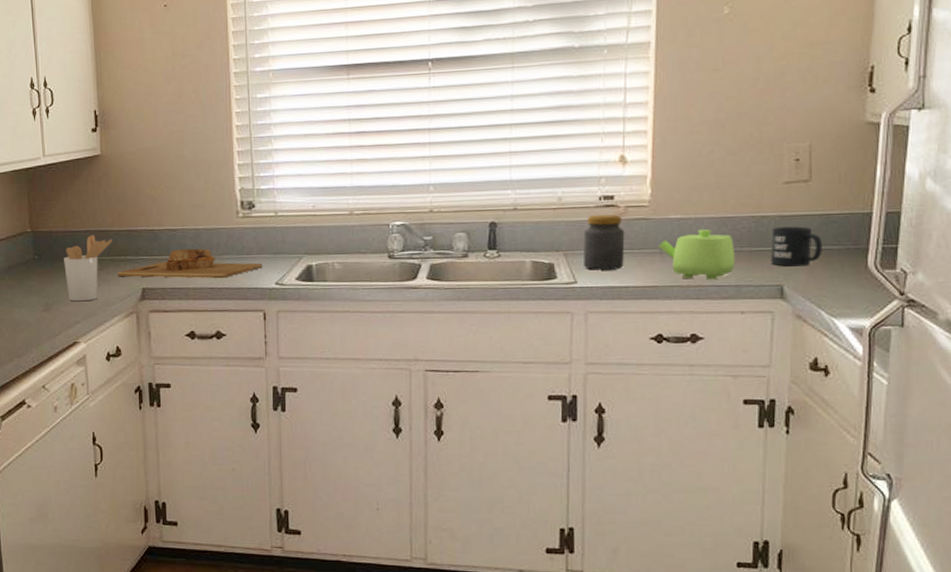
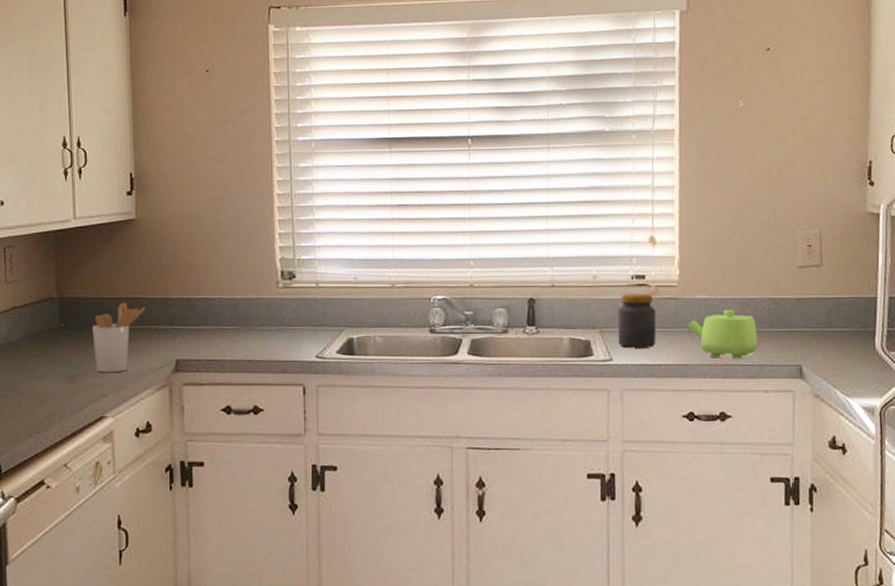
cutting board: present [117,248,263,279] -> none [150,319,303,351]
mug: present [770,226,822,267] -> none [789,309,835,347]

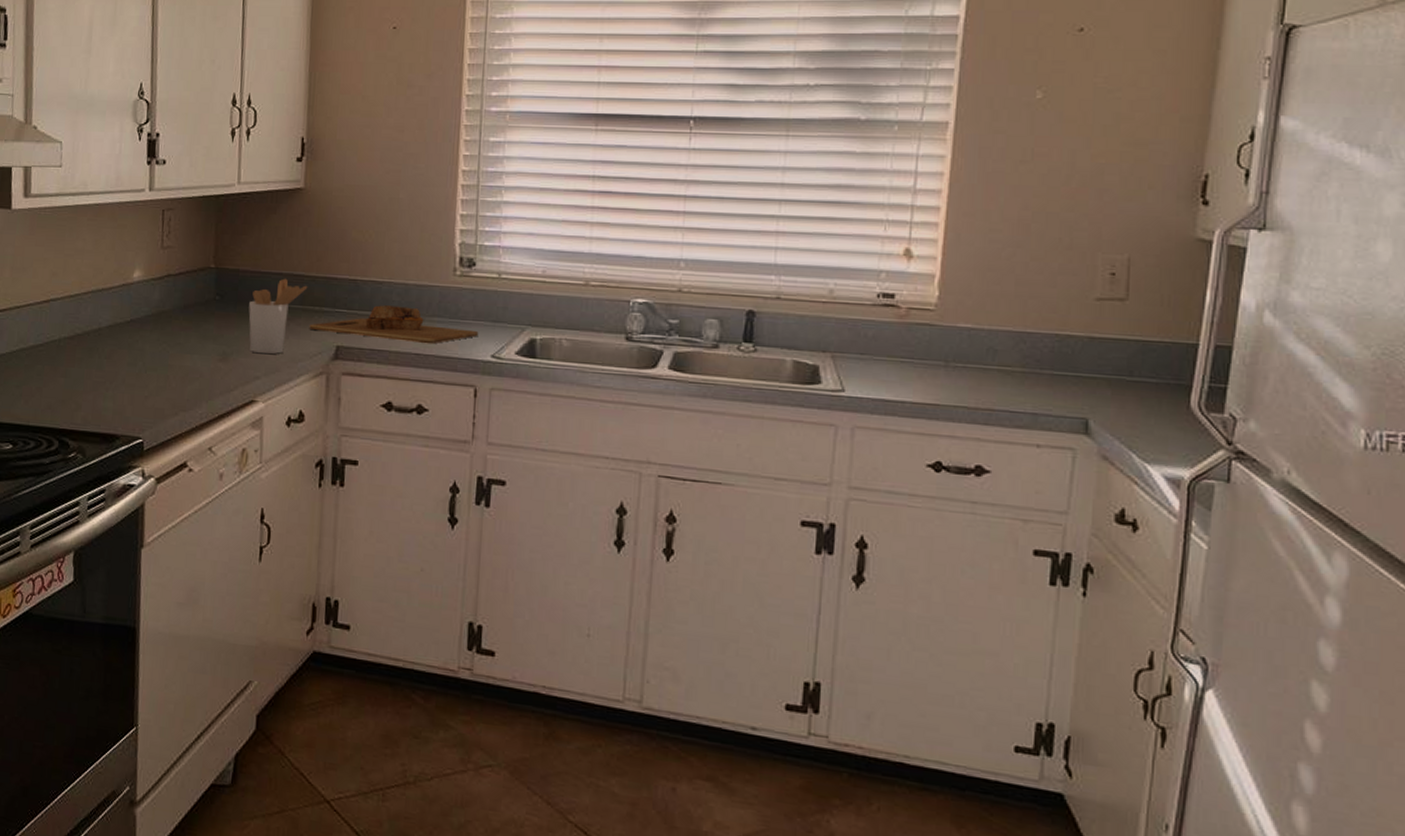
cutting board: none [150,319,303,351] -> present [309,305,479,345]
jar: present [617,294,657,348] -> none [854,314,905,381]
teapot: present [687,309,758,359] -> none [943,343,1034,404]

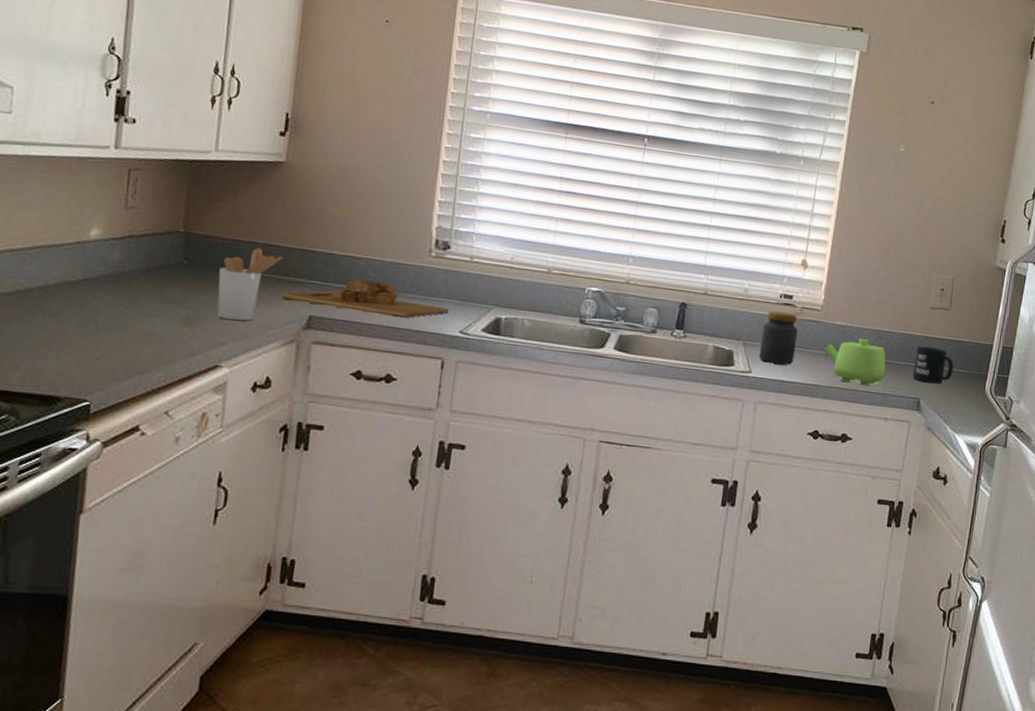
jar: none [854,314,905,381] -> present [759,311,798,365]
teapot: none [943,343,1034,404] -> present [824,338,886,386]
mug: none [1075,349,1138,399] -> present [912,346,954,384]

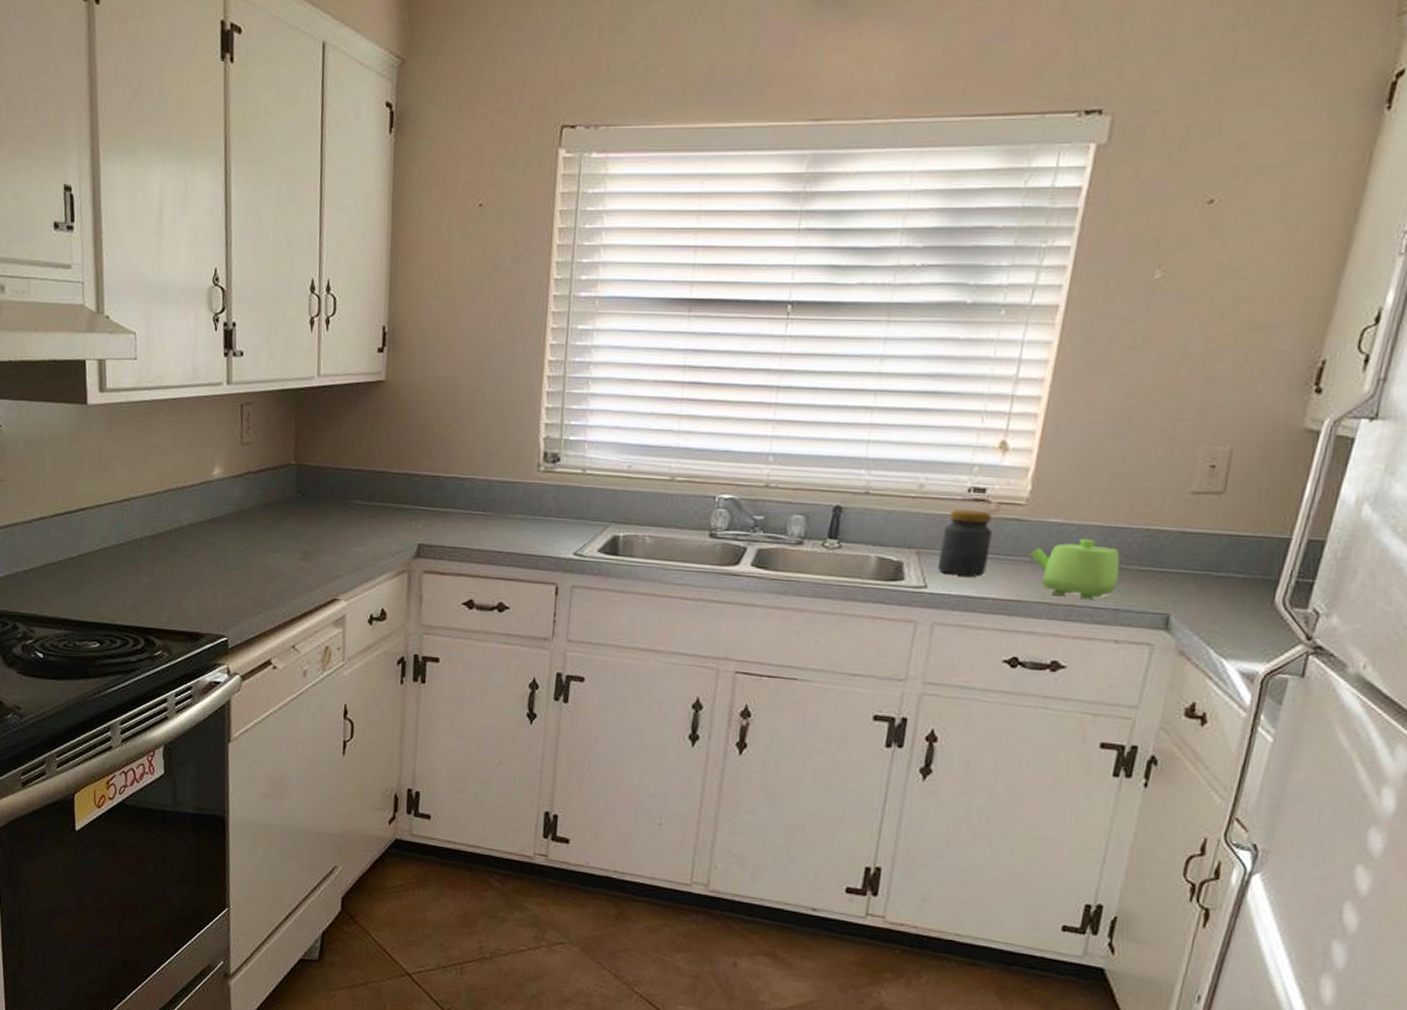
utensil holder: present [217,247,283,321] -> none [330,475,390,553]
cutting board: present [282,279,449,319] -> none [391,502,562,542]
mug: present [912,346,954,384] -> none [1159,544,1226,595]

